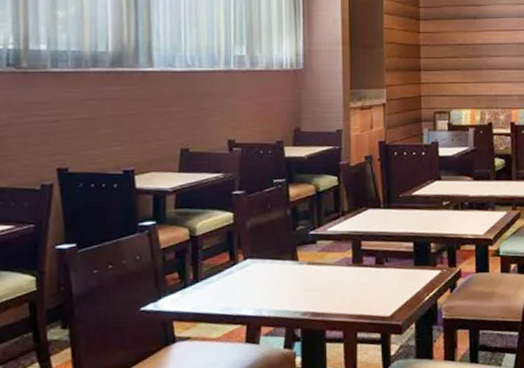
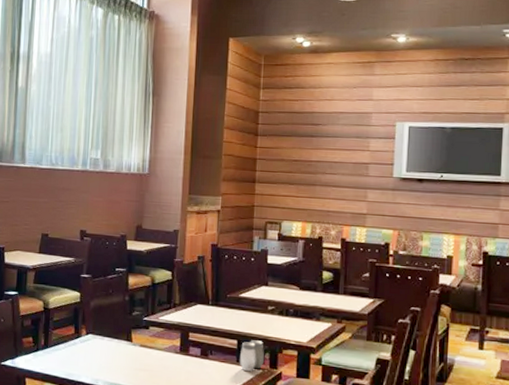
salt and pepper shaker: none [416,239,443,274] -> present [239,340,265,371]

